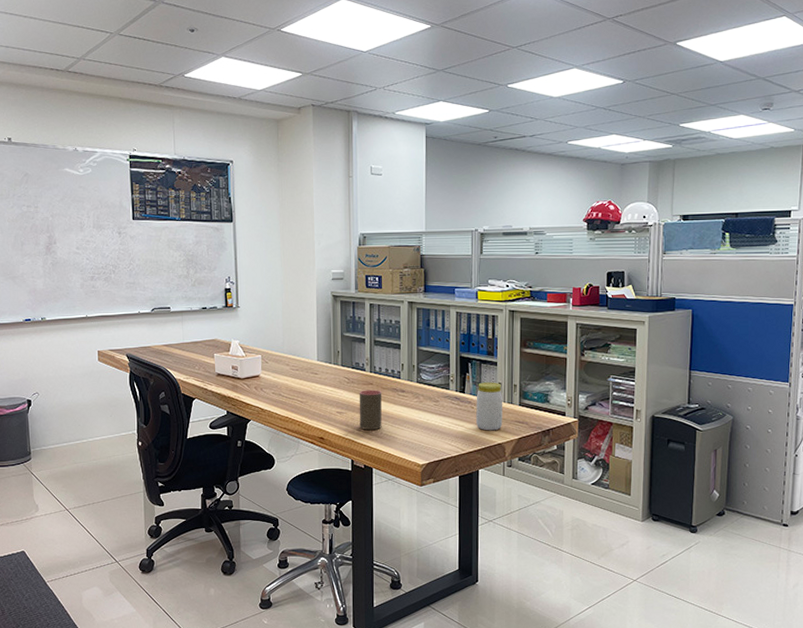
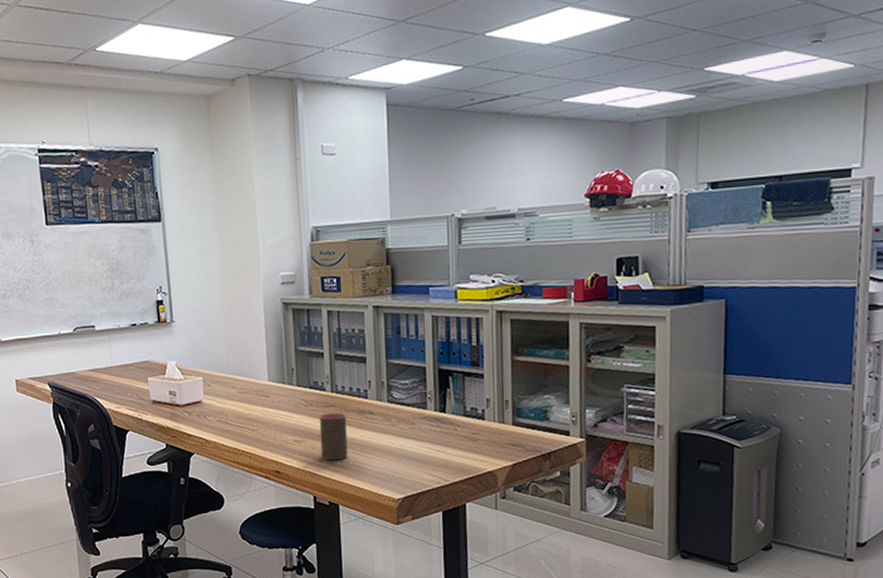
jar: present [476,382,503,431] -> none [459,398,493,457]

